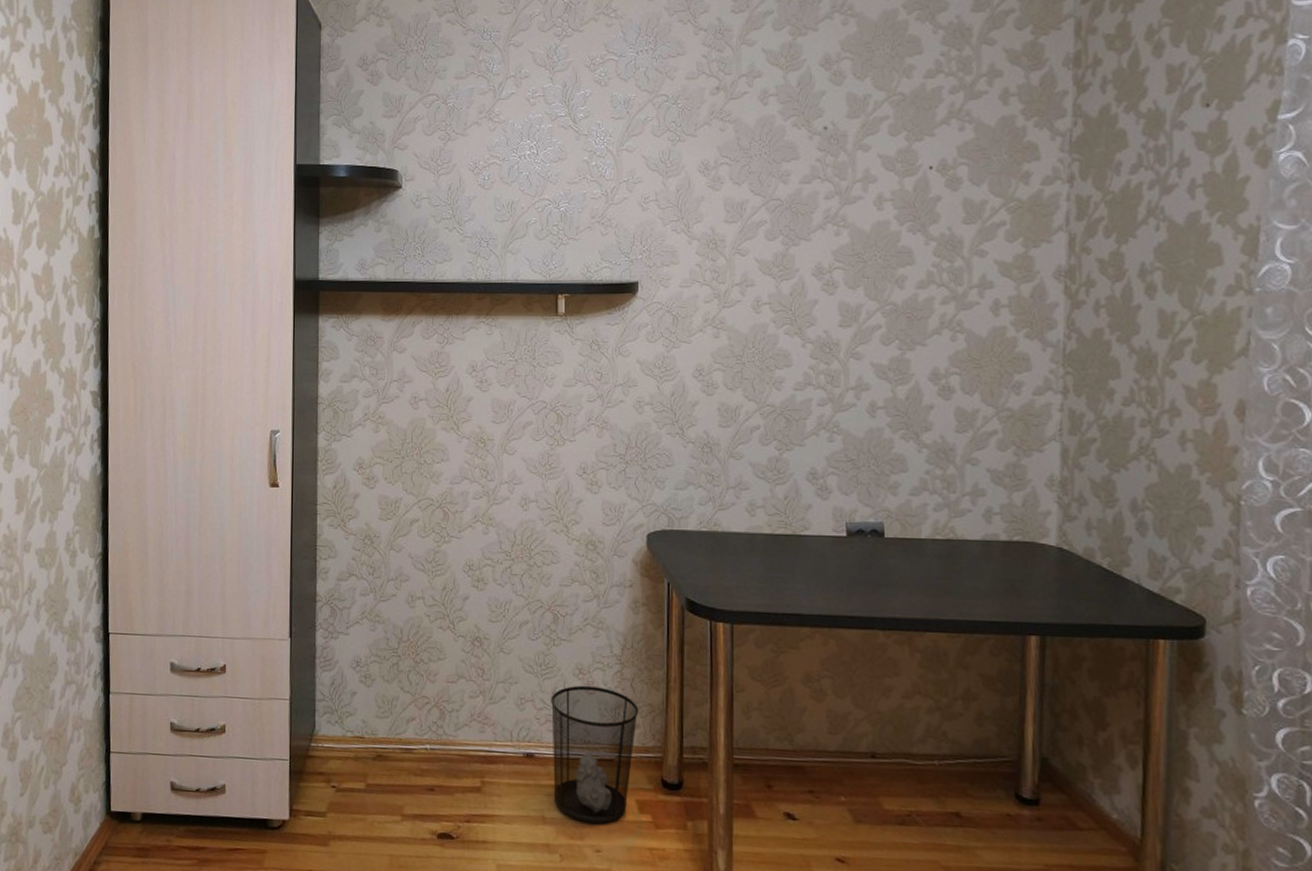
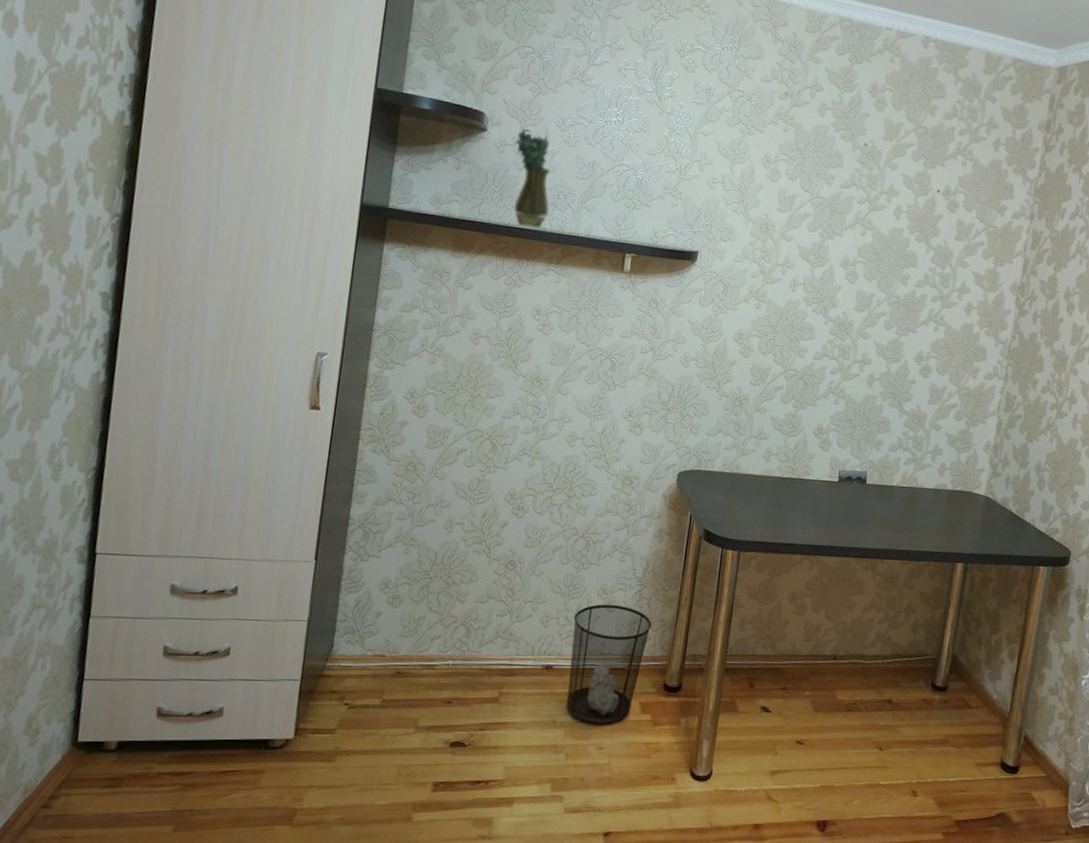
vase: none [430,177,473,281] -> present [513,126,550,229]

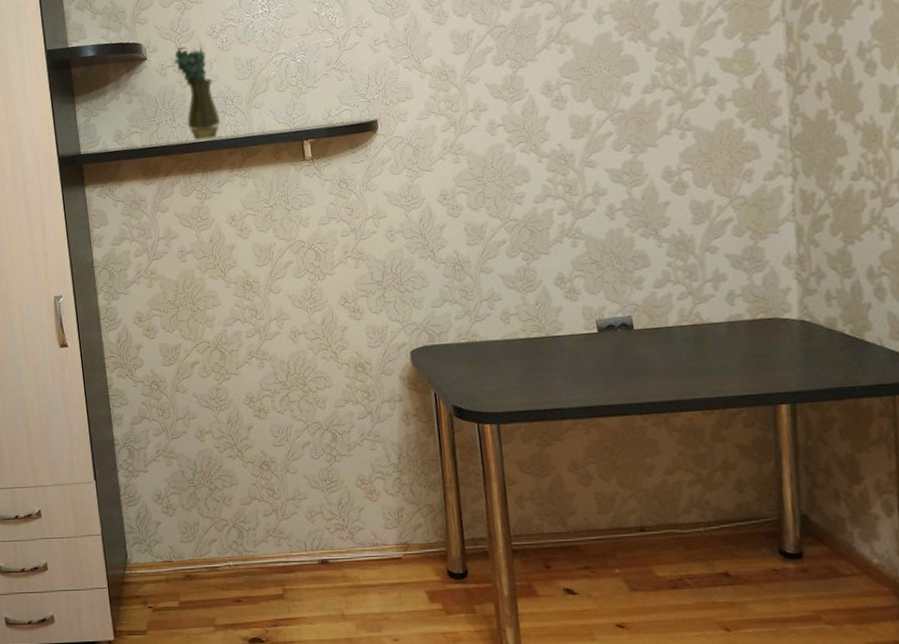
waste bin: present [566,604,652,725] -> none [338,493,420,617]

